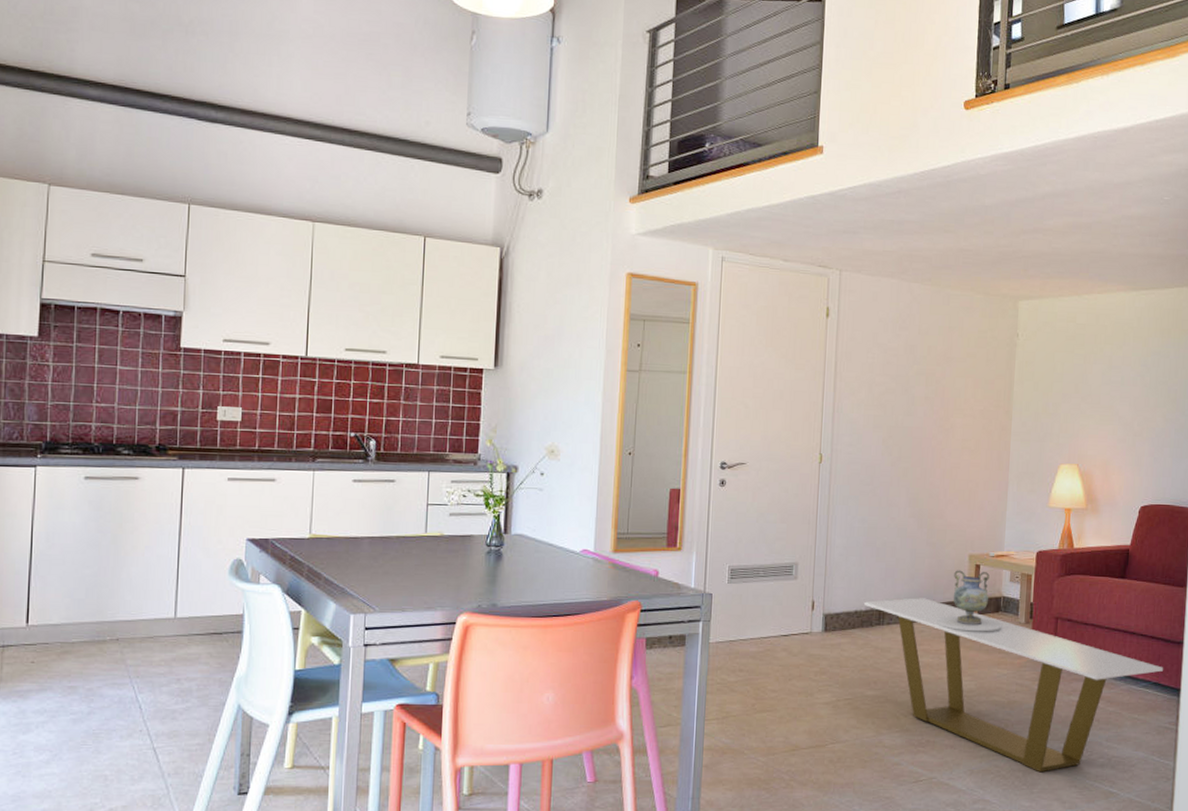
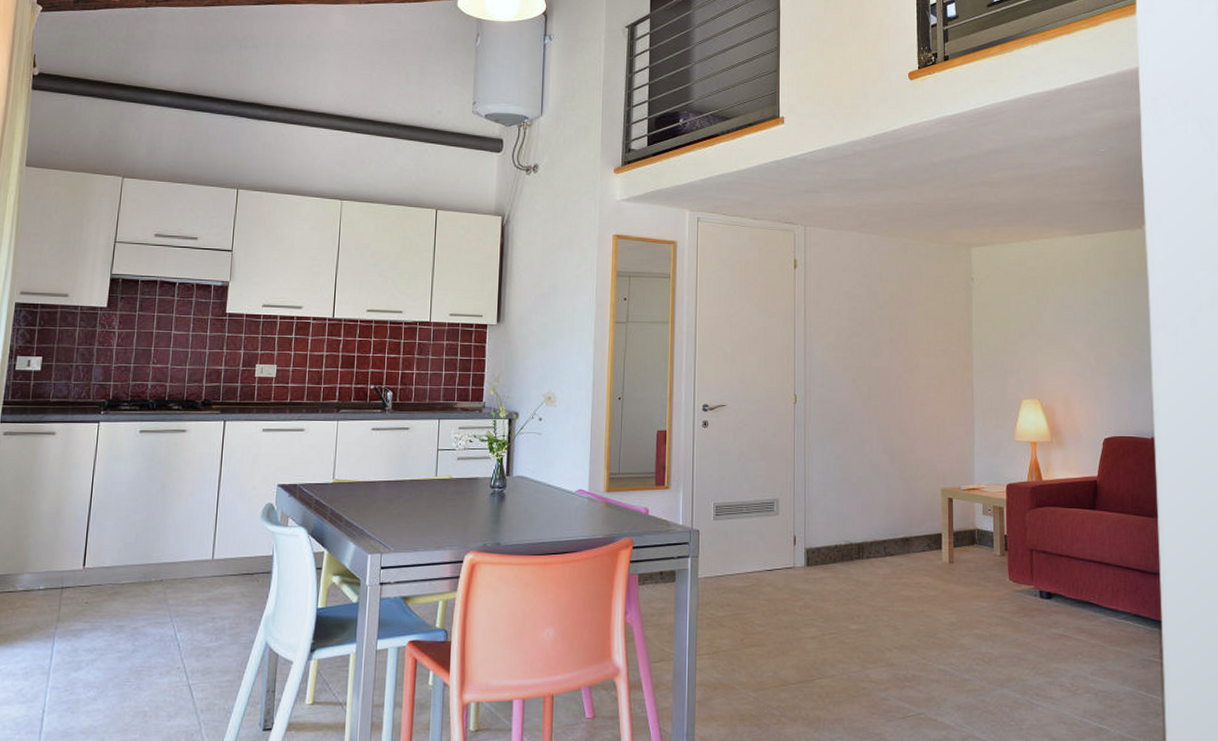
coffee table: present [863,598,1163,773] -> none [843,531,1142,708]
decorative vase: present [936,570,1002,632] -> none [914,504,979,565]

